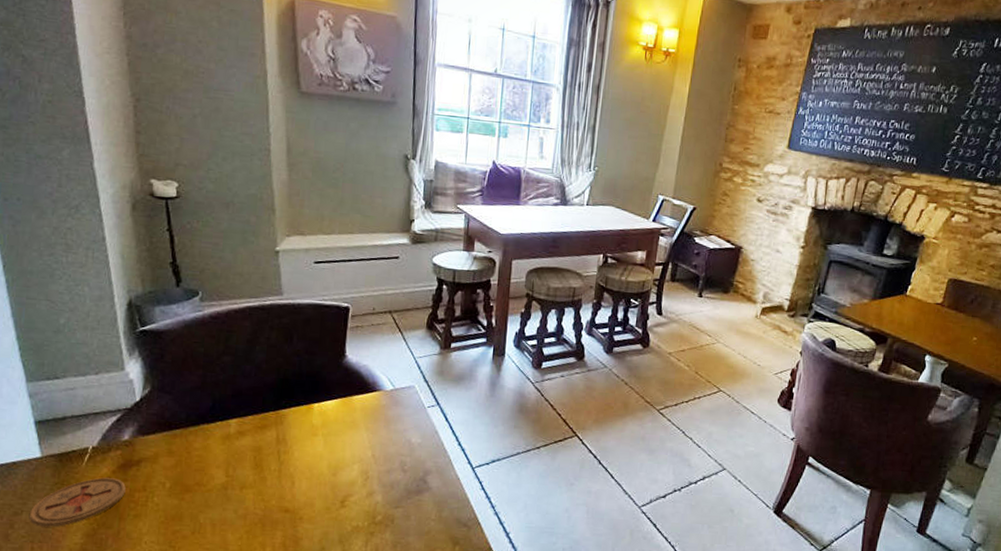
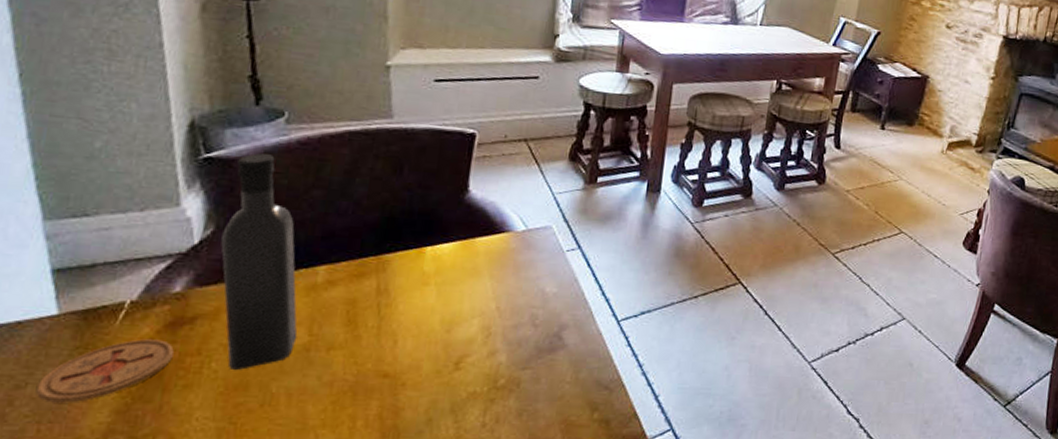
wine bottle: none [156,326,217,505] -> present [221,153,298,371]

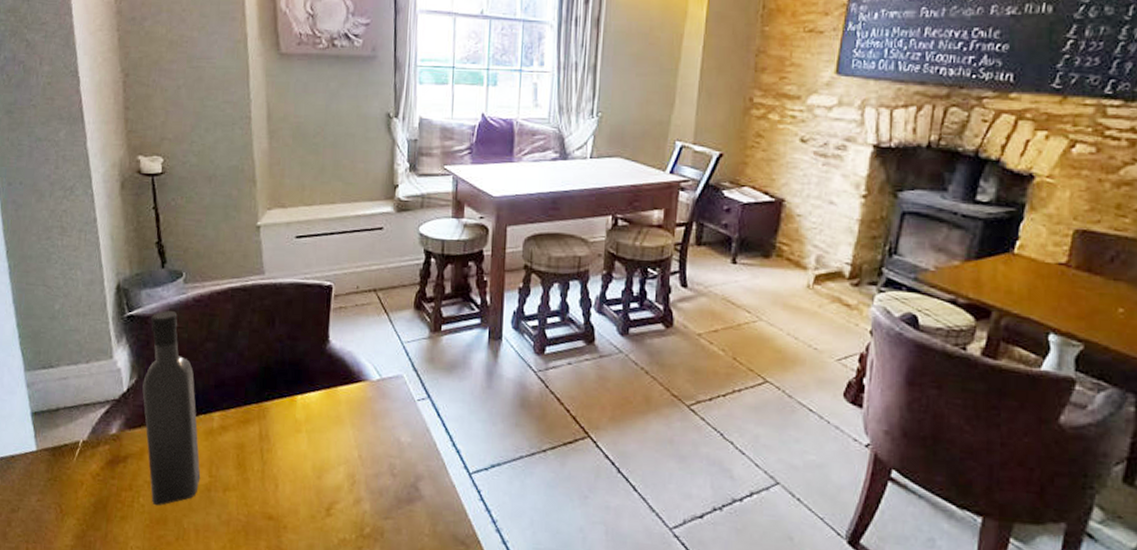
coaster: present [35,339,174,403] -> none [24,474,113,527]

